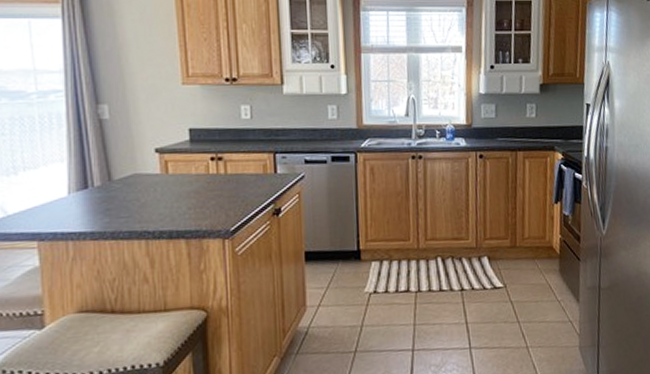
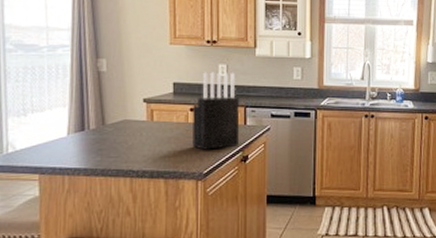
knife block: none [214,113,271,204] -> present [191,72,240,150]

